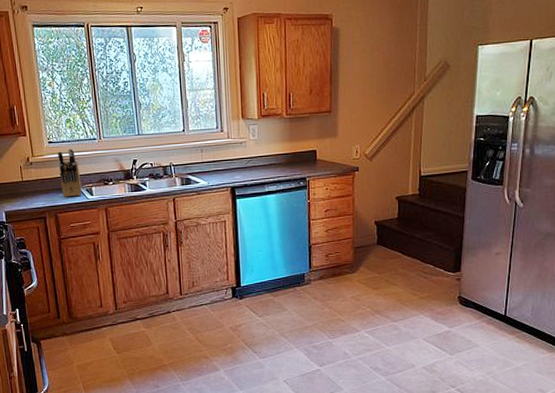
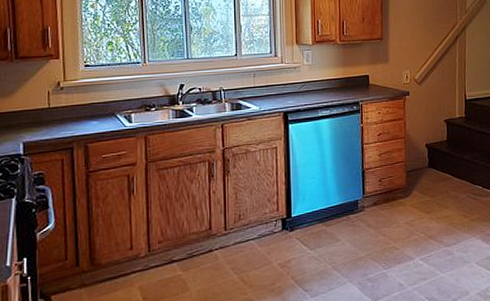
knife block: present [58,148,82,197] -> none [94,72,119,125]

